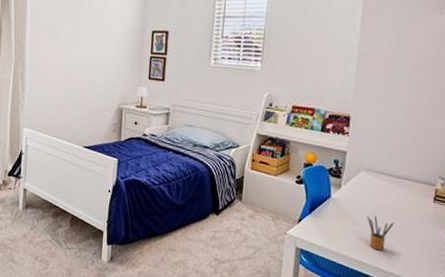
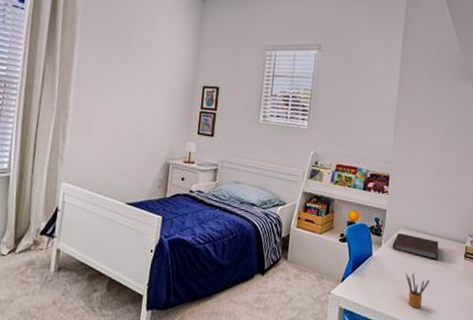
notebook: none [352,175,405,203] -> present [392,233,439,260]

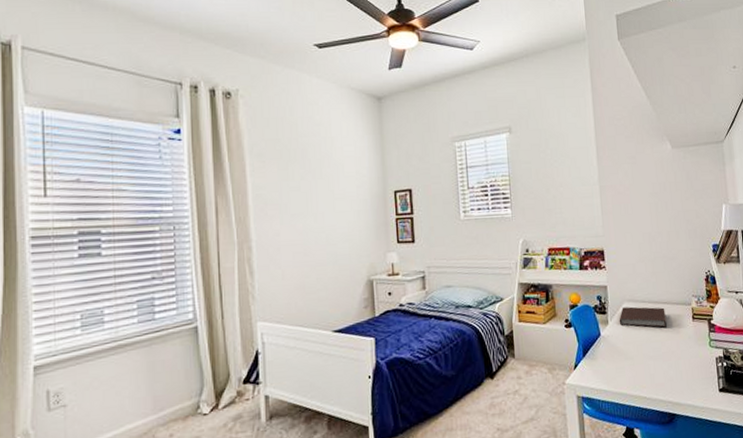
pencil box: present [406,272,430,309] -> none [638,345,663,381]

